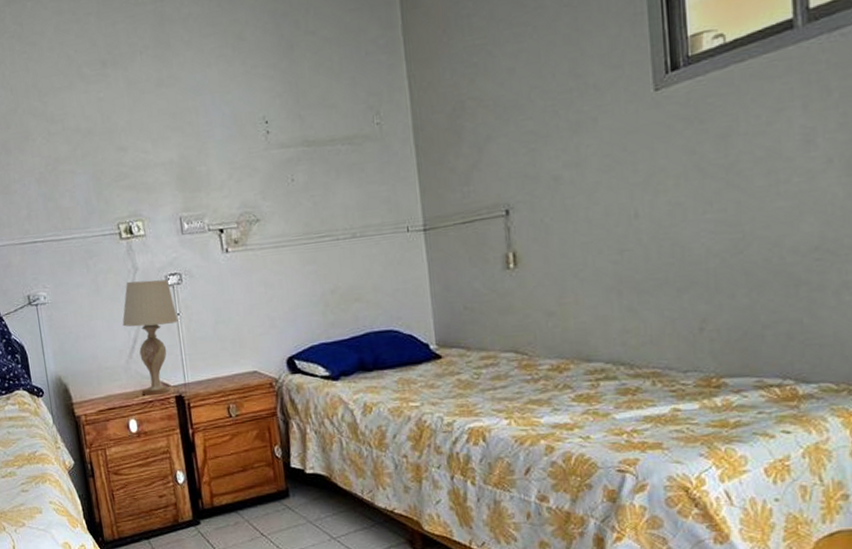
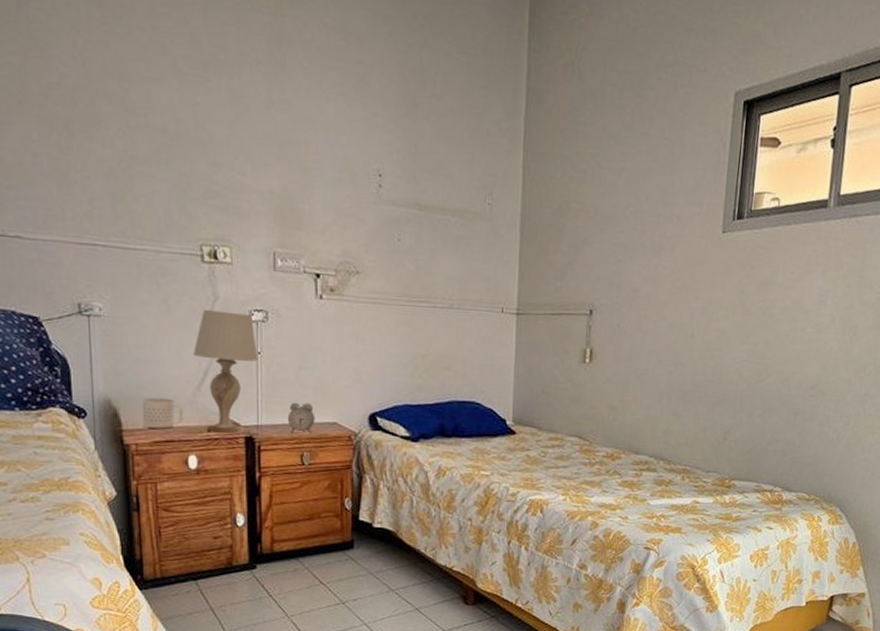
mug: none [86,369,121,399] -> present [142,397,183,429]
alarm clock: none [210,355,237,387] -> present [287,402,315,434]

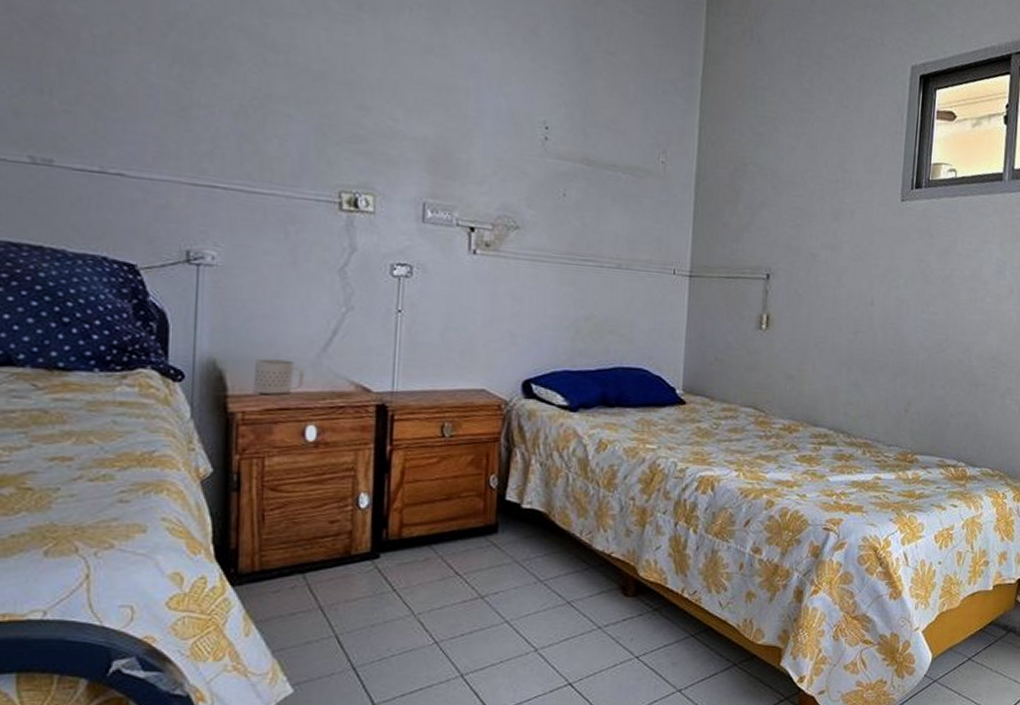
table lamp: present [193,310,258,434] -> none [321,262,398,402]
alarm clock: present [287,402,315,434] -> none [428,366,461,402]

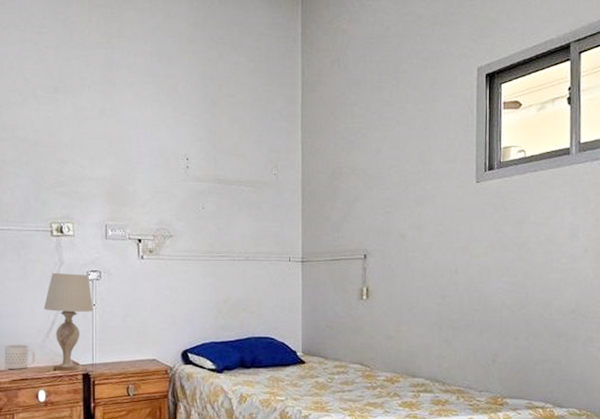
table lamp: none [321,262,398,402] -> present [43,273,94,372]

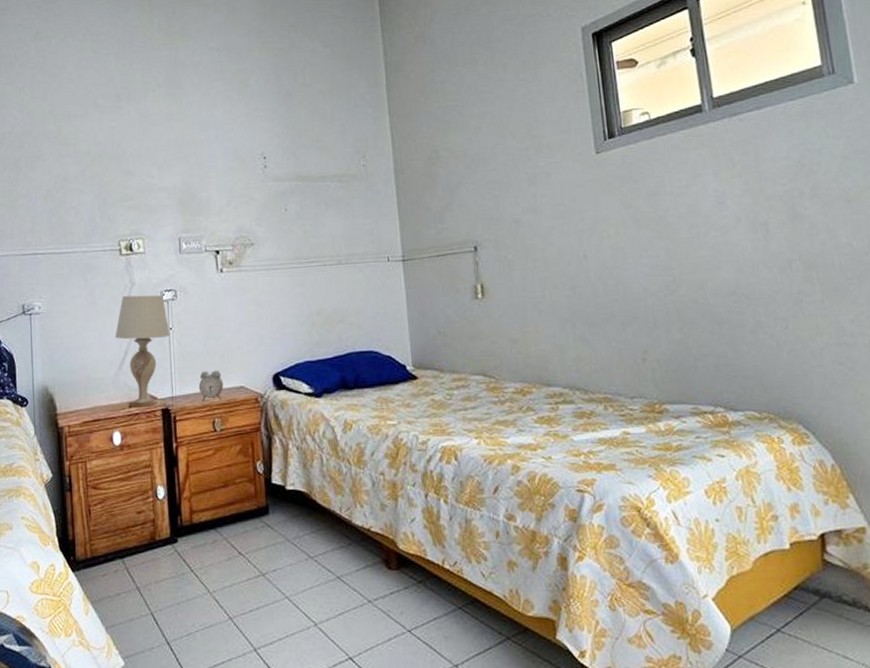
mug: present [4,345,35,369] -> none [73,380,108,410]
alarm clock: none [116,344,138,369] -> present [198,370,224,401]

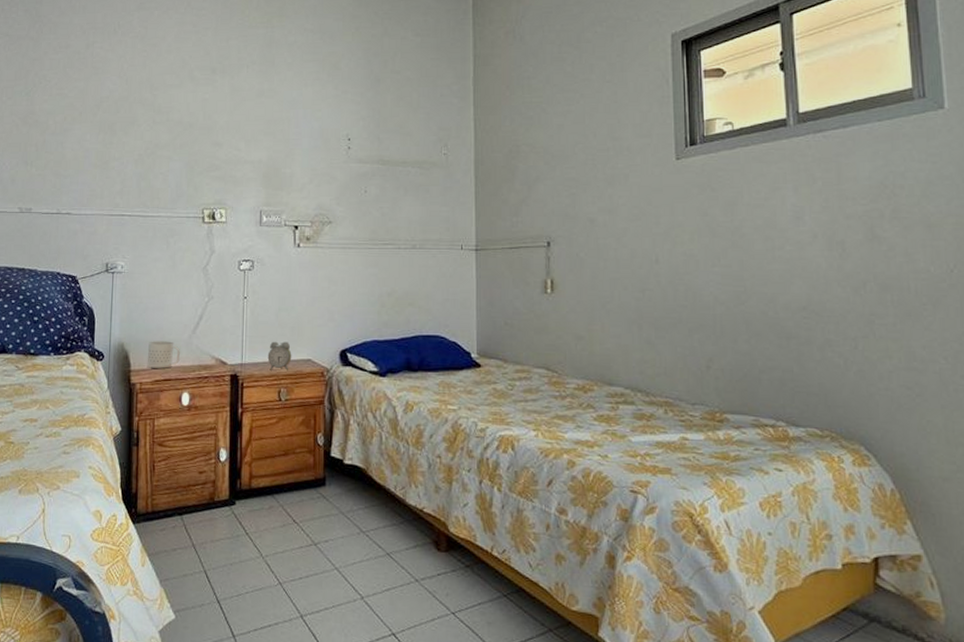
mug: none [73,380,108,410] -> present [147,341,180,368]
table lamp: present [115,295,170,409] -> none [191,263,245,373]

